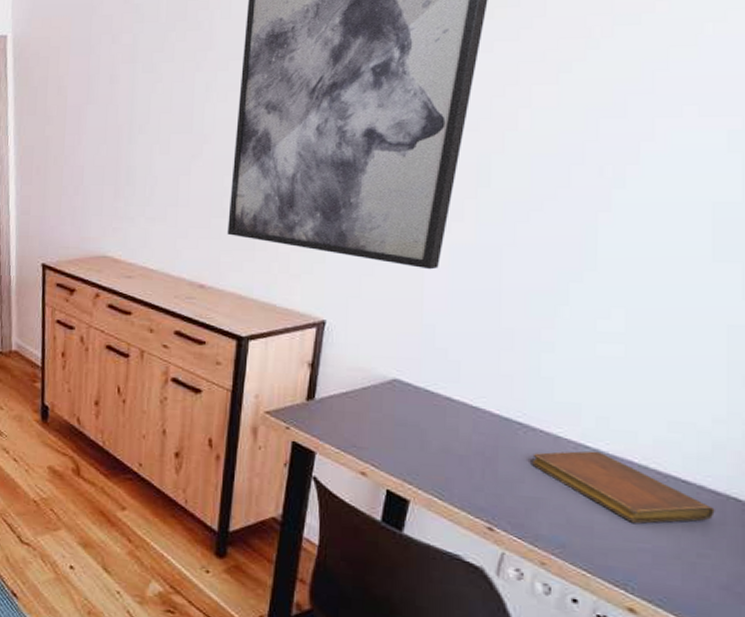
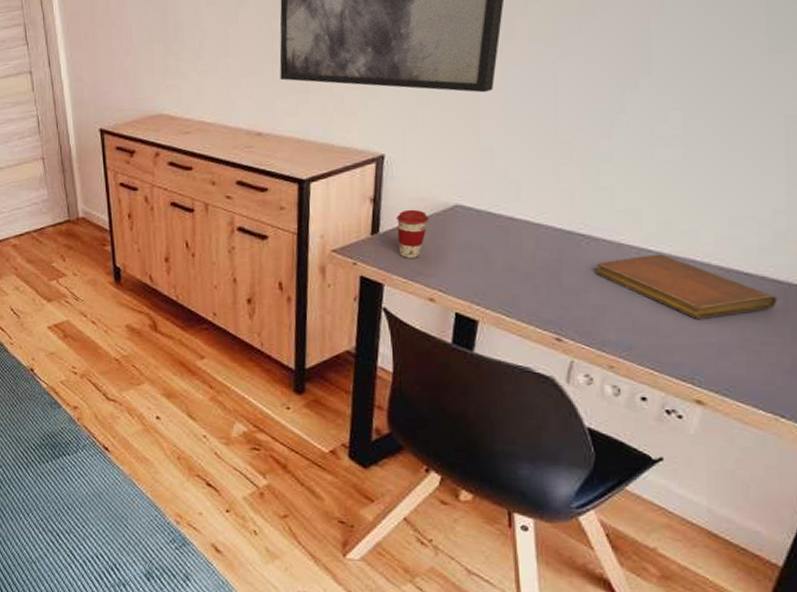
coffee cup: none [333,378,366,429] -> present [397,209,429,258]

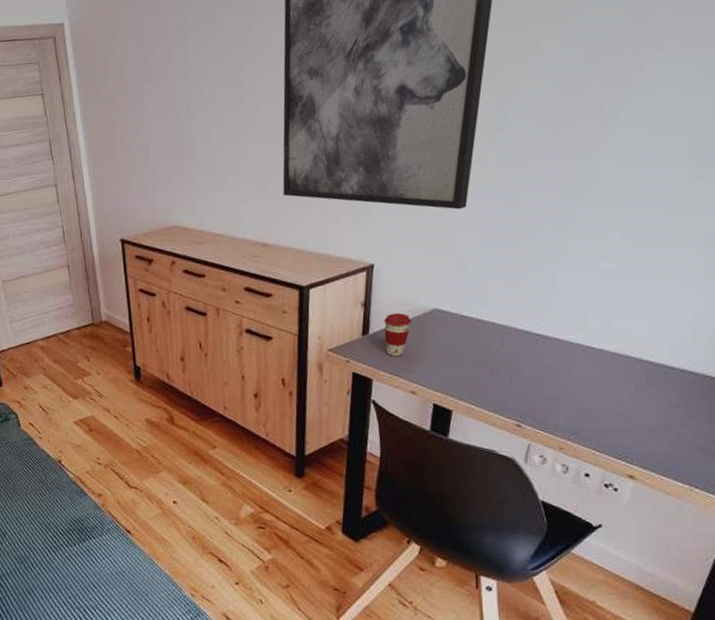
notebook: present [595,254,778,319] -> none [549,351,695,406]

